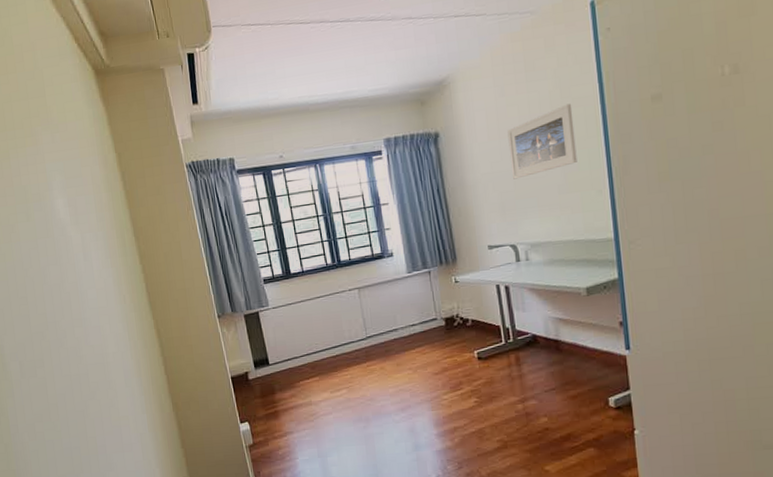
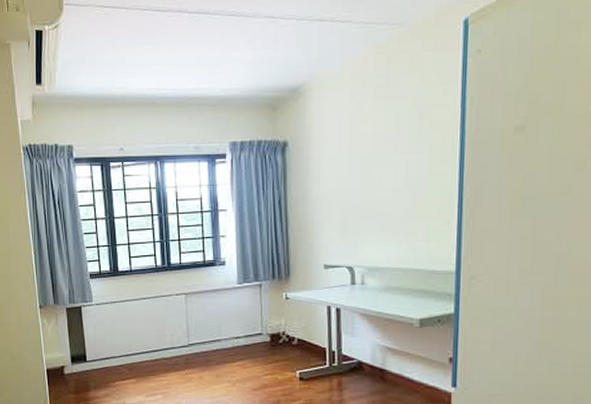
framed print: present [507,103,577,180] -> none [358,126,430,199]

